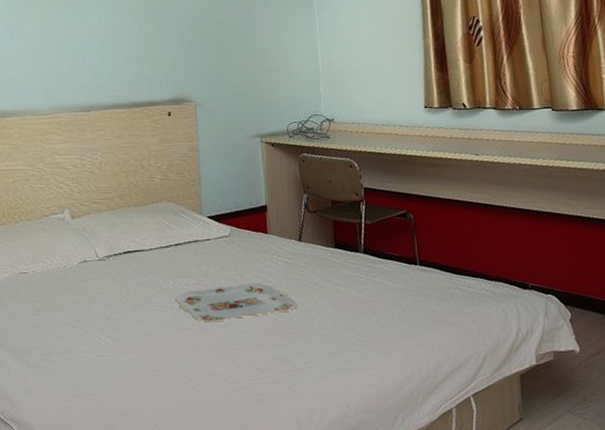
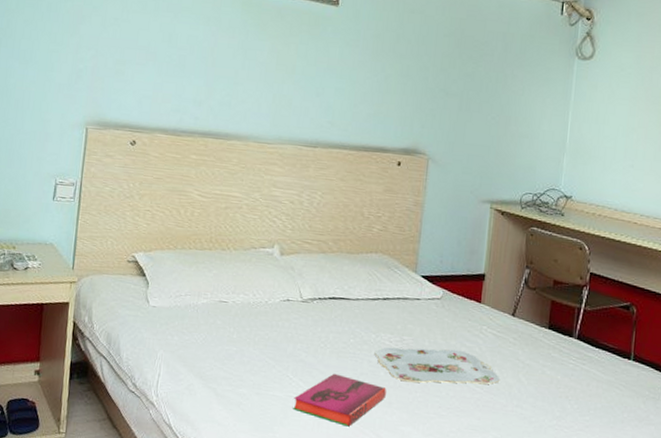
hardback book: none [105,325,193,377] -> present [293,373,386,427]

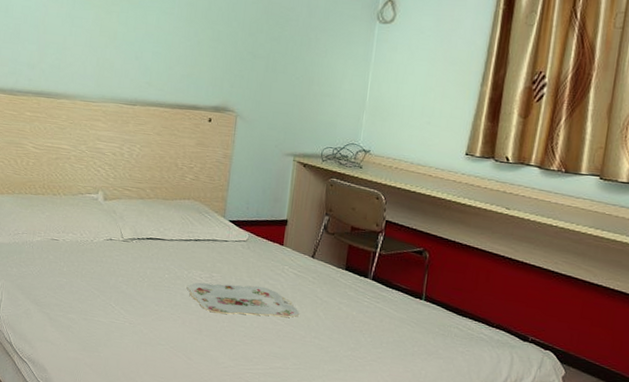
hardback book: present [293,373,386,427] -> none [115,303,197,350]

